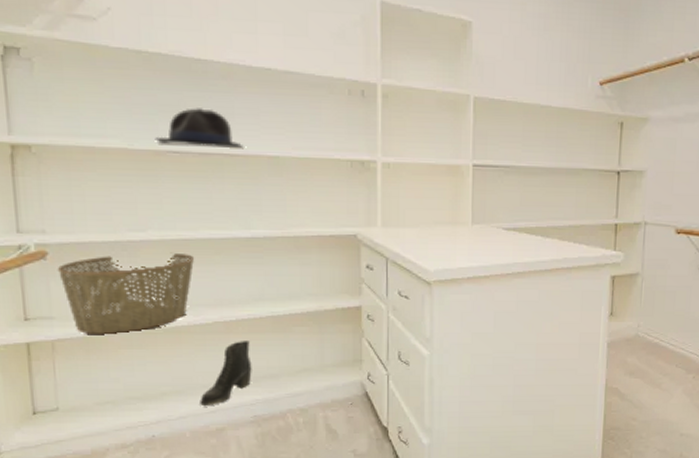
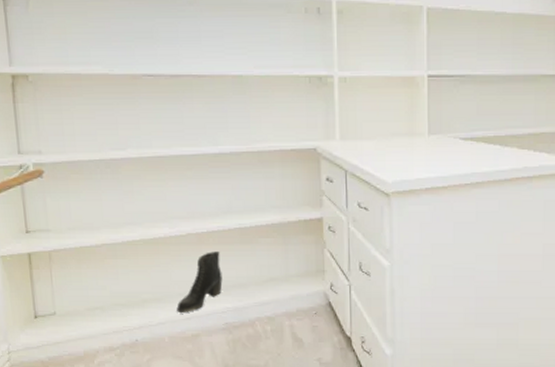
basket: present [57,252,195,335] -> none [51,169,169,246]
hat: present [155,108,244,148] -> none [131,33,210,69]

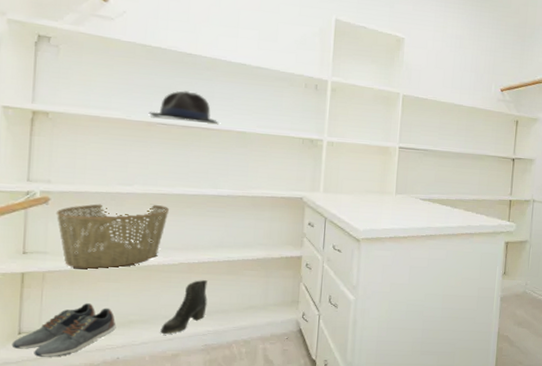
shoe: none [30,283,131,341] -> present [11,303,116,357]
basket: none [51,169,169,246] -> present [56,204,170,270]
hat: none [131,33,210,69] -> present [148,90,219,124]

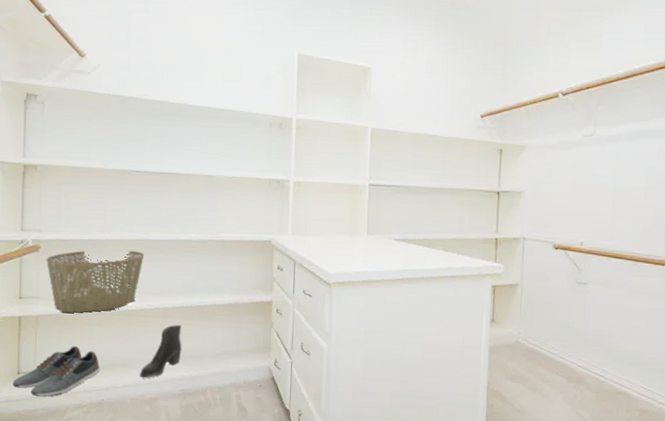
hat: present [148,90,219,124] -> none [123,138,187,169]

